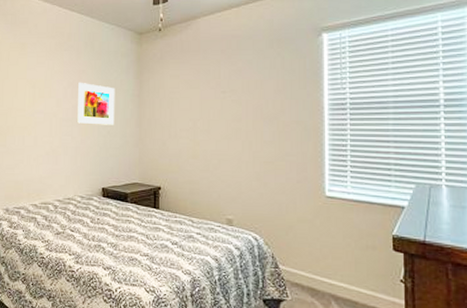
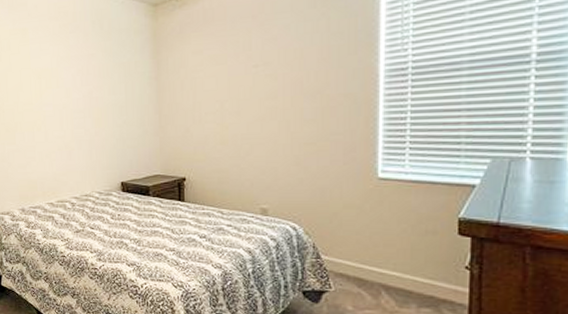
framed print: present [77,82,115,125] -> none [88,67,131,115]

